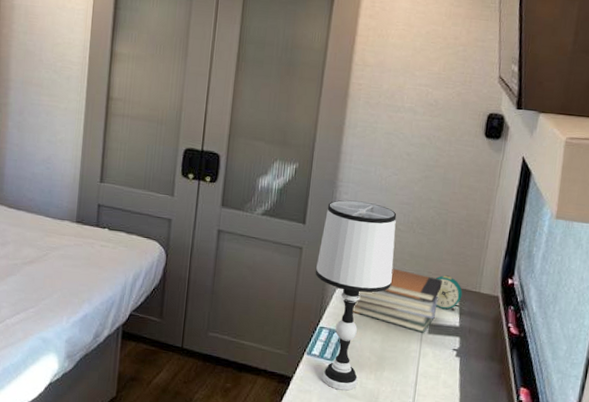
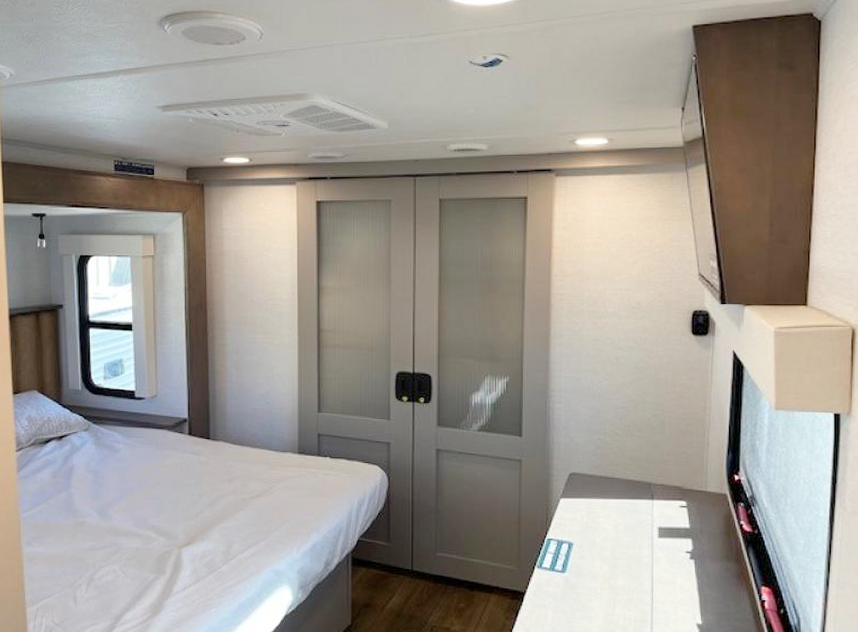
table lamp: present [315,200,397,391] -> none [537,409,615,603]
book stack: present [352,268,443,333] -> none [579,473,667,537]
alarm clock: present [436,275,463,312] -> none [660,476,689,513]

